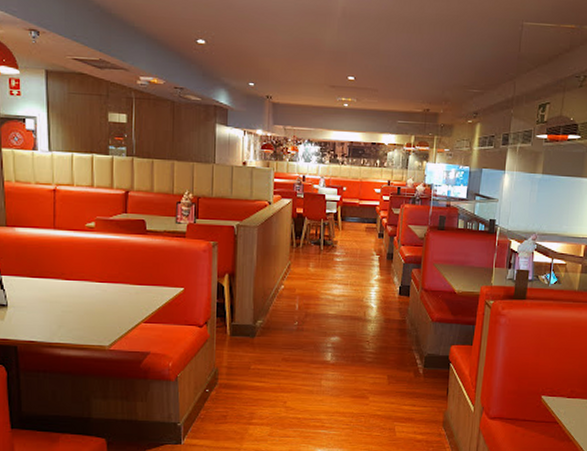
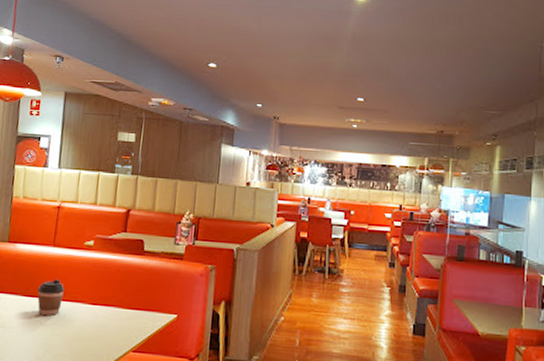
coffee cup: none [43,259,72,295] -> present [37,278,66,316]

